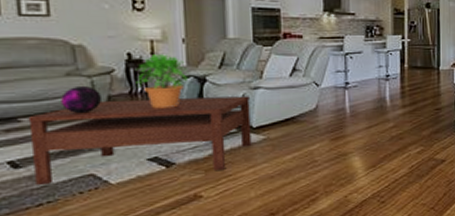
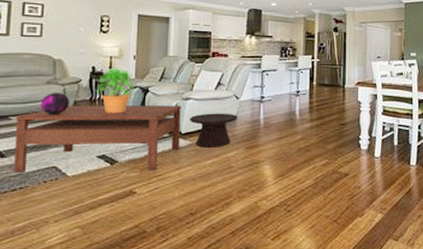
side table: none [261,102,319,142] -> present [190,113,238,148]

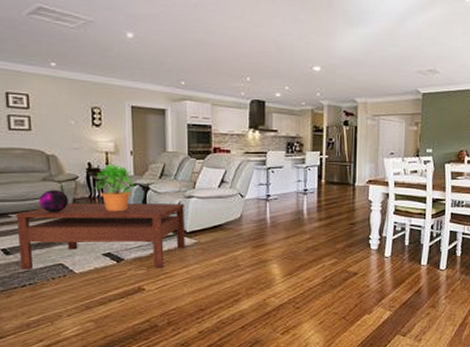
side table: present [190,113,238,148] -> none [194,211,243,246]

